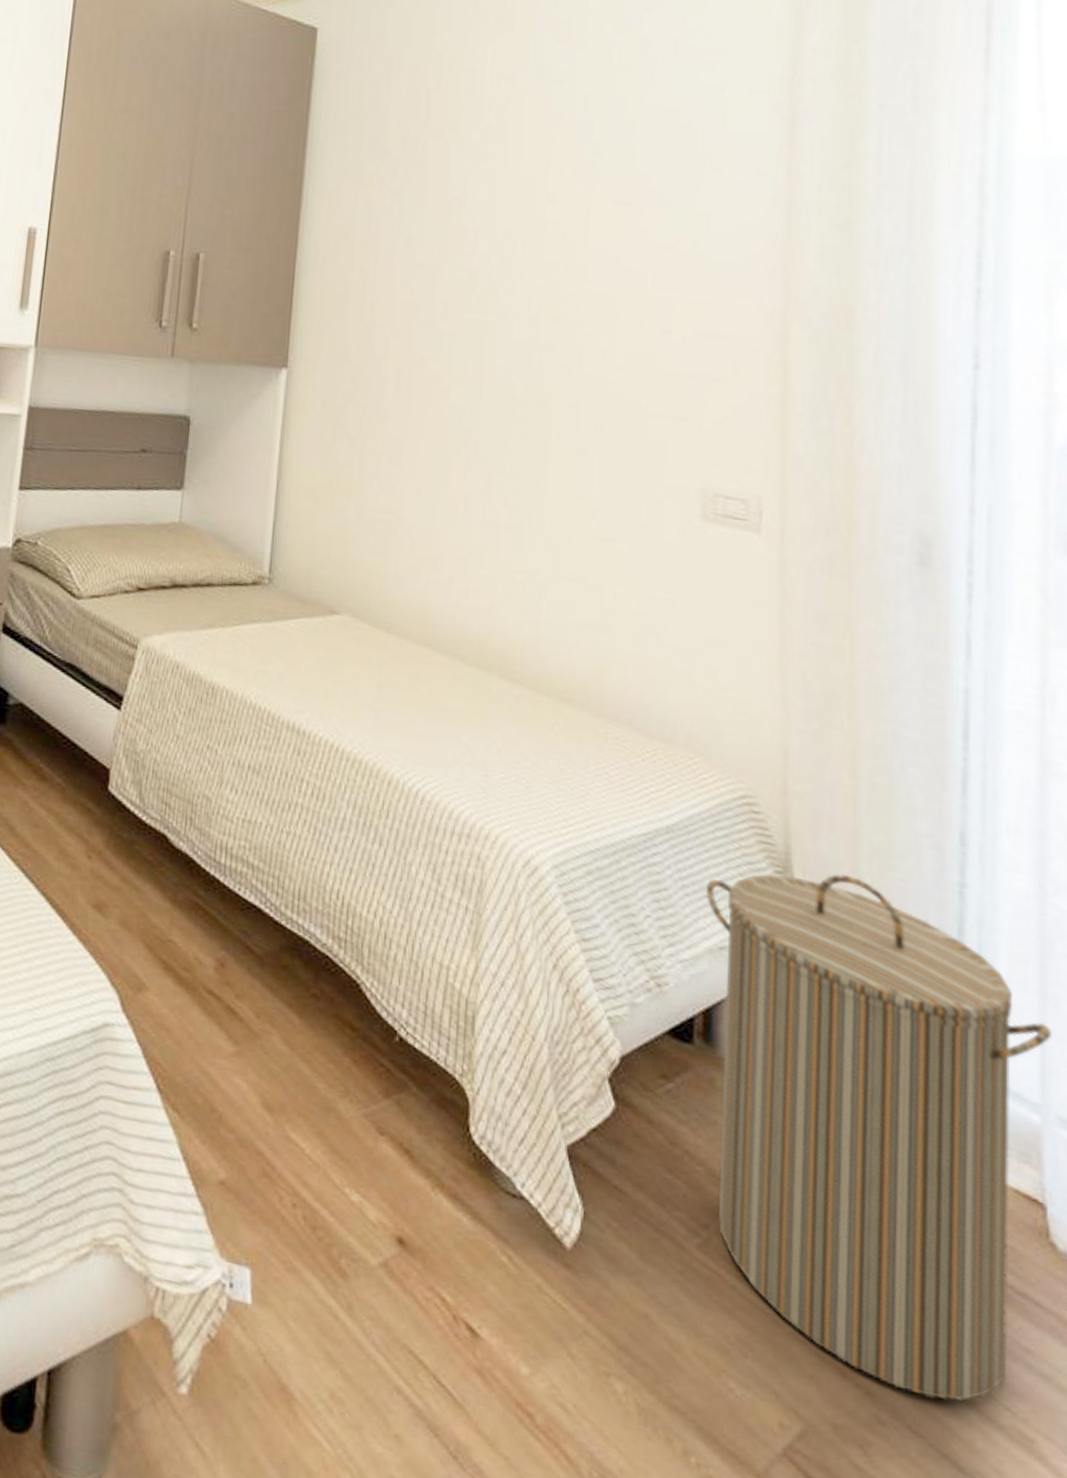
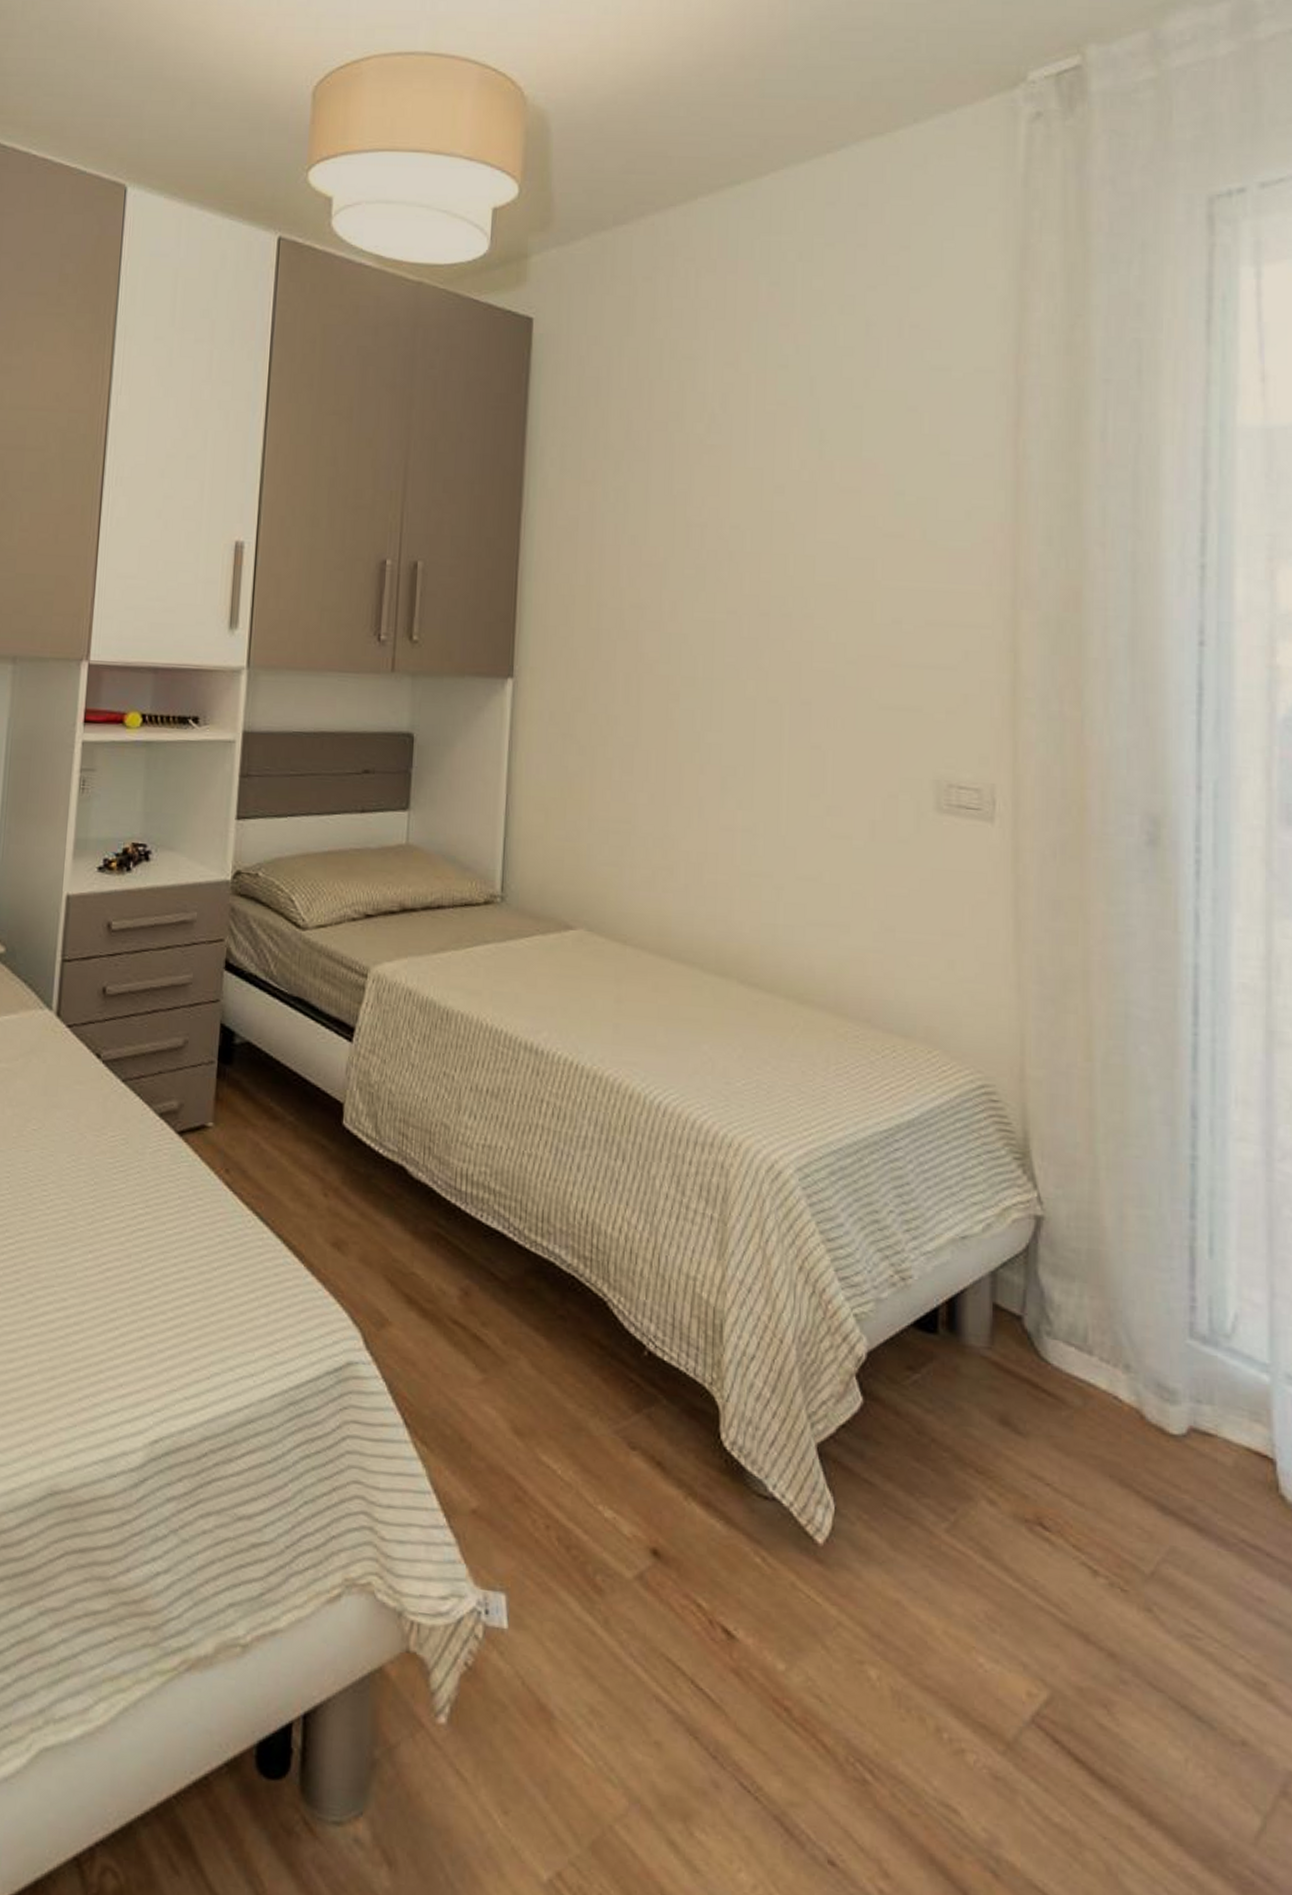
laundry hamper: present [705,873,1052,1401] -> none [946,1155,1280,1655]

